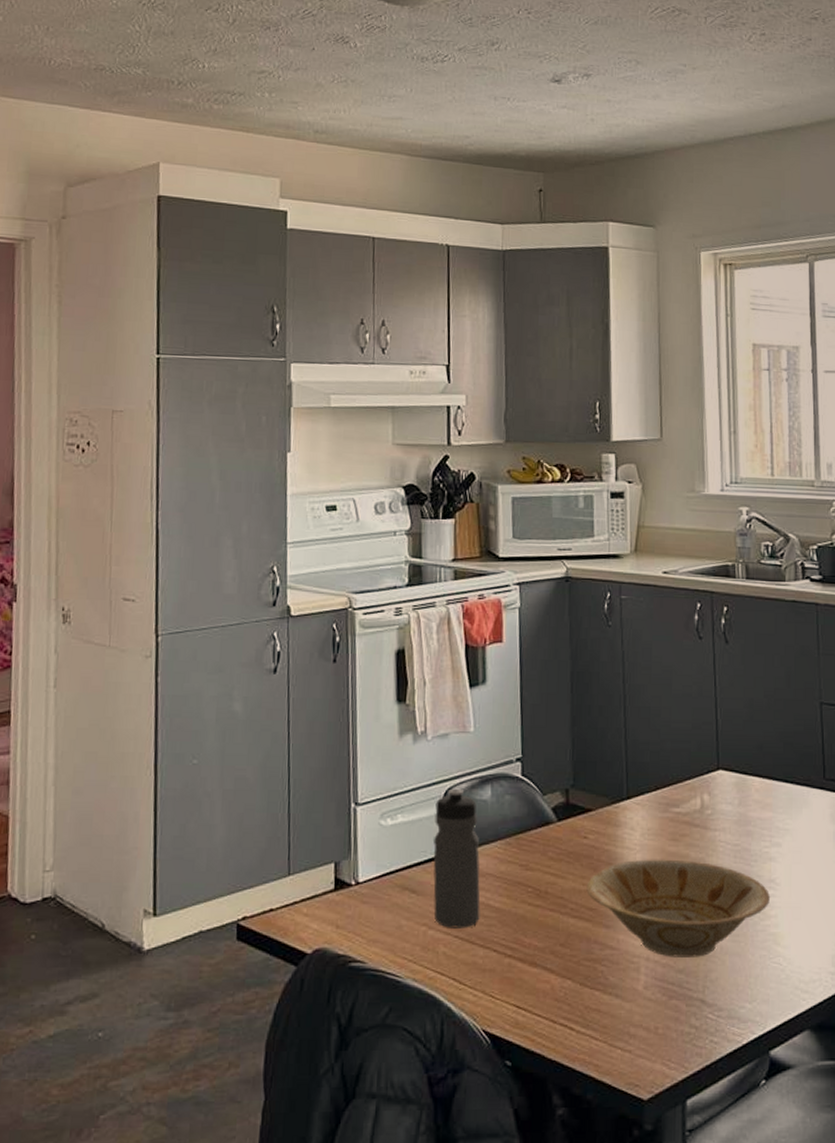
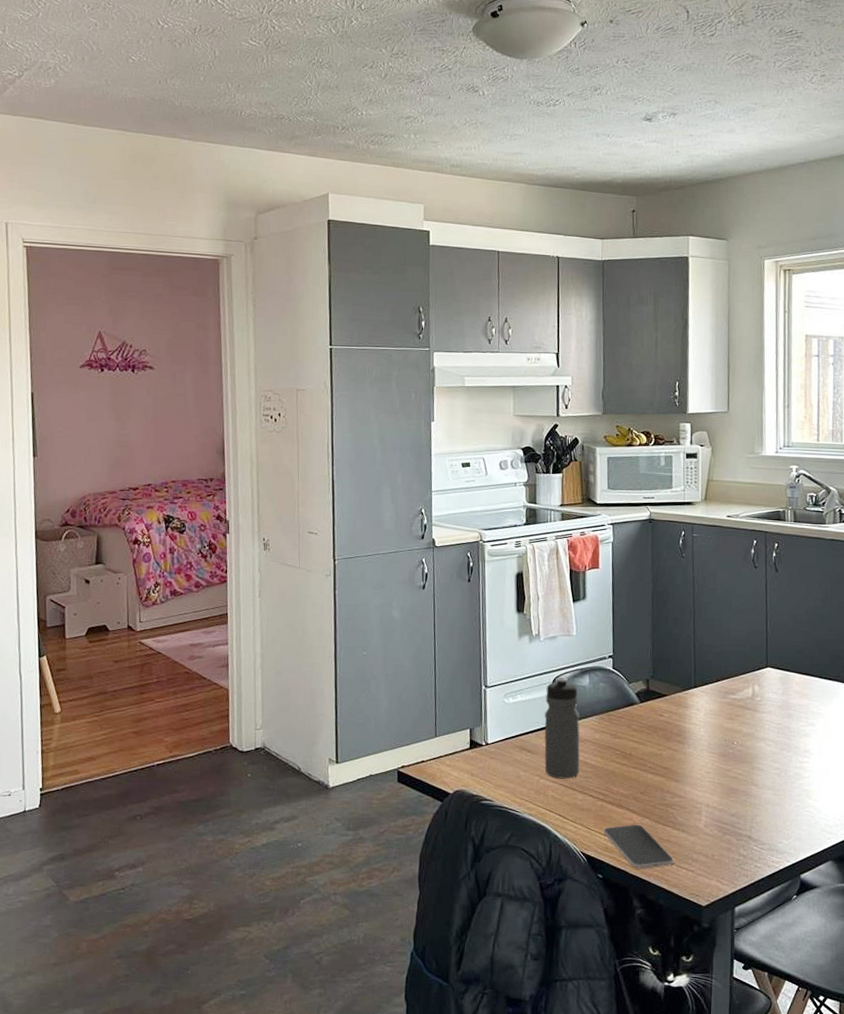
smartphone: none [512,988,606,1051] -> present [603,824,675,869]
bowl: present [586,859,771,957] -> none [661,732,805,805]

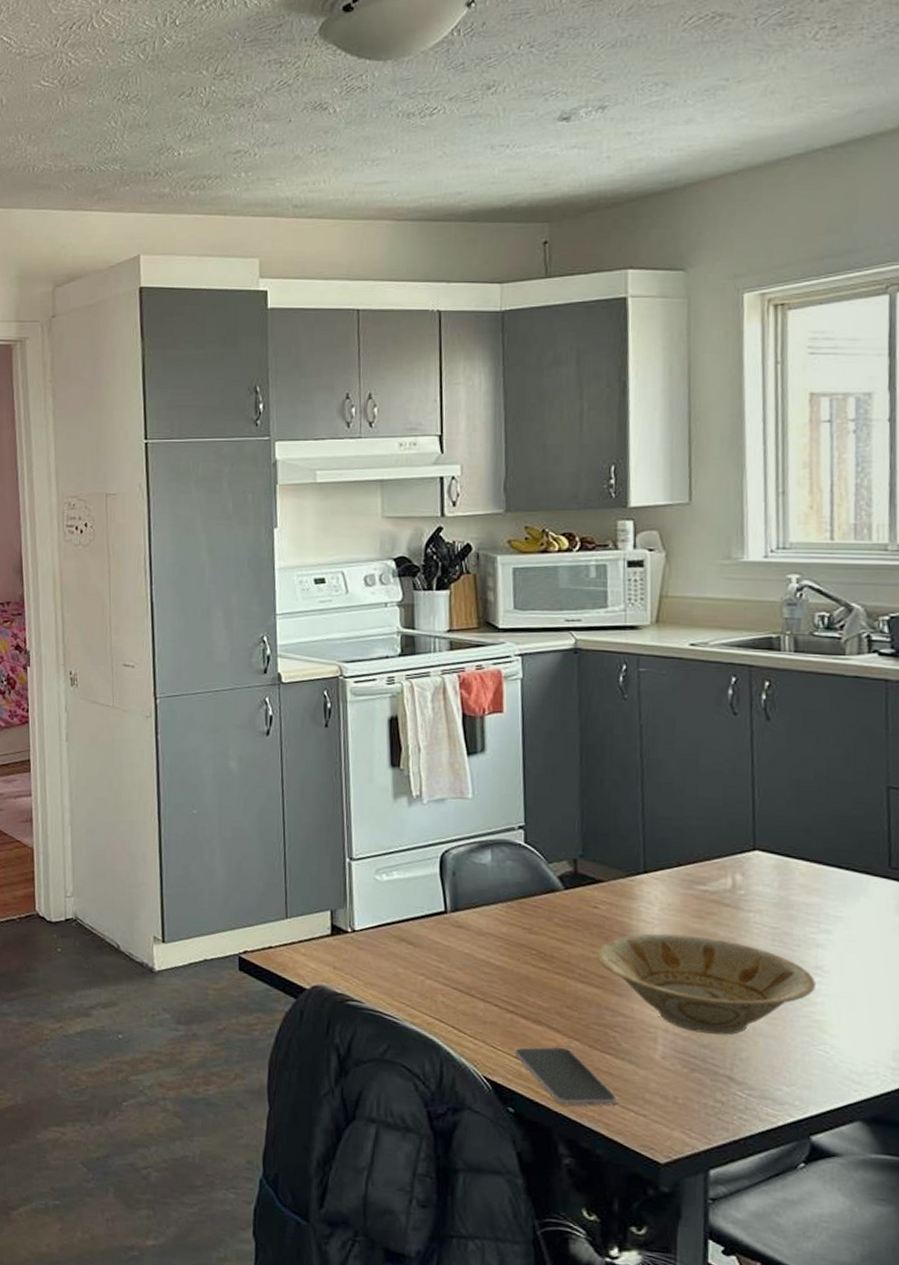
water bottle: present [544,677,580,779] -> none [430,850,480,982]
bowl: none [661,732,805,805] -> present [596,933,817,1035]

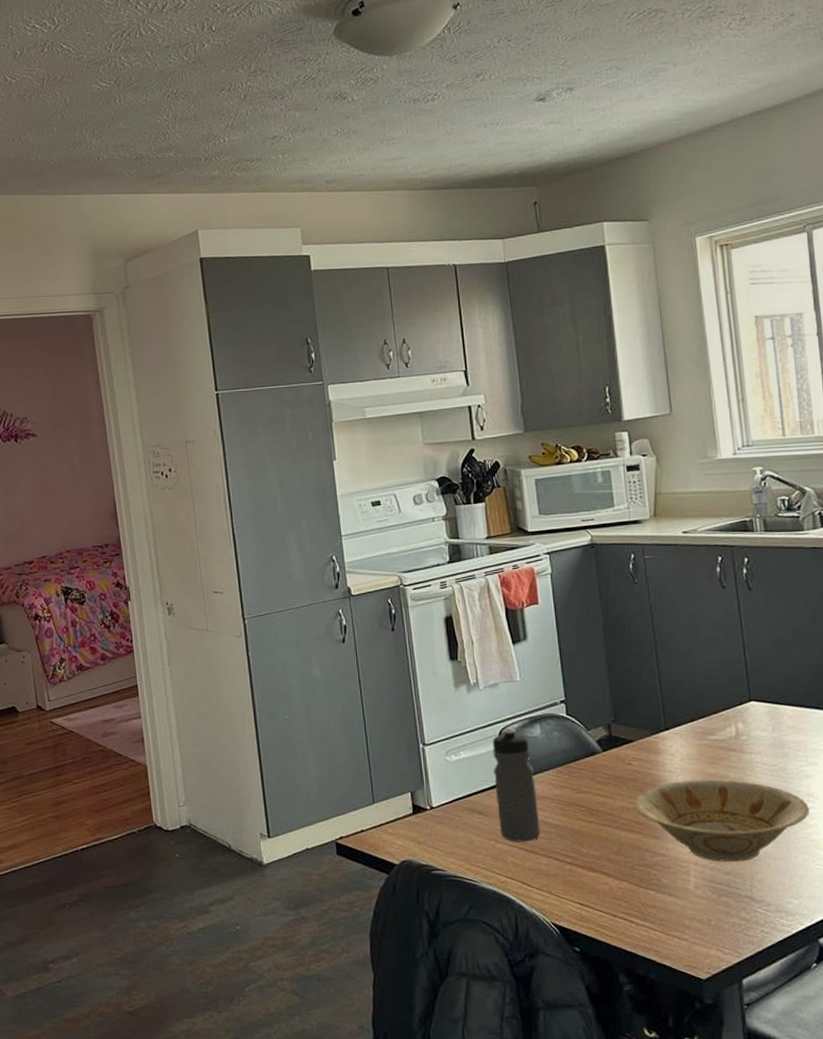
water bottle: none [430,850,480,982] -> present [492,728,541,842]
smartphone: present [515,1047,618,1107] -> none [576,889,663,940]

